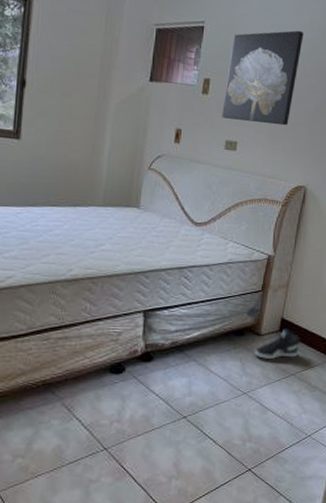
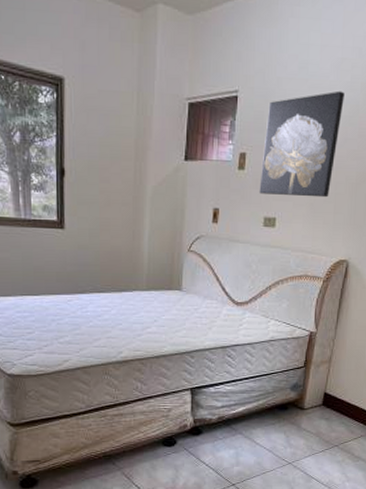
sneaker: present [254,328,301,359] -> none [298,402,344,431]

